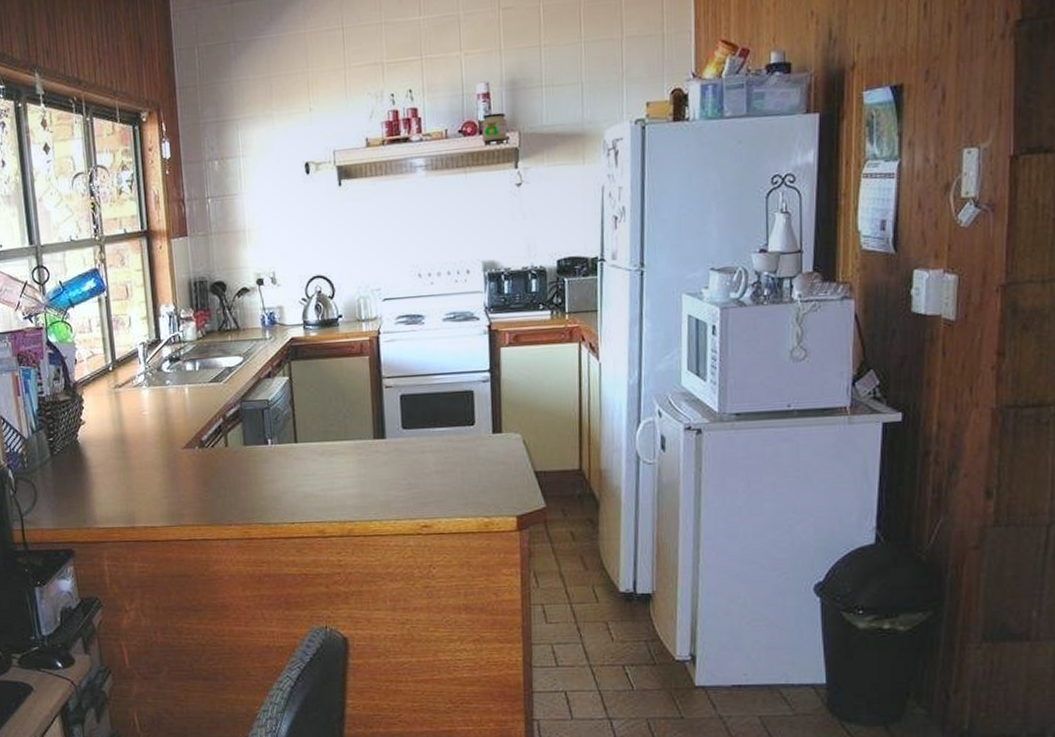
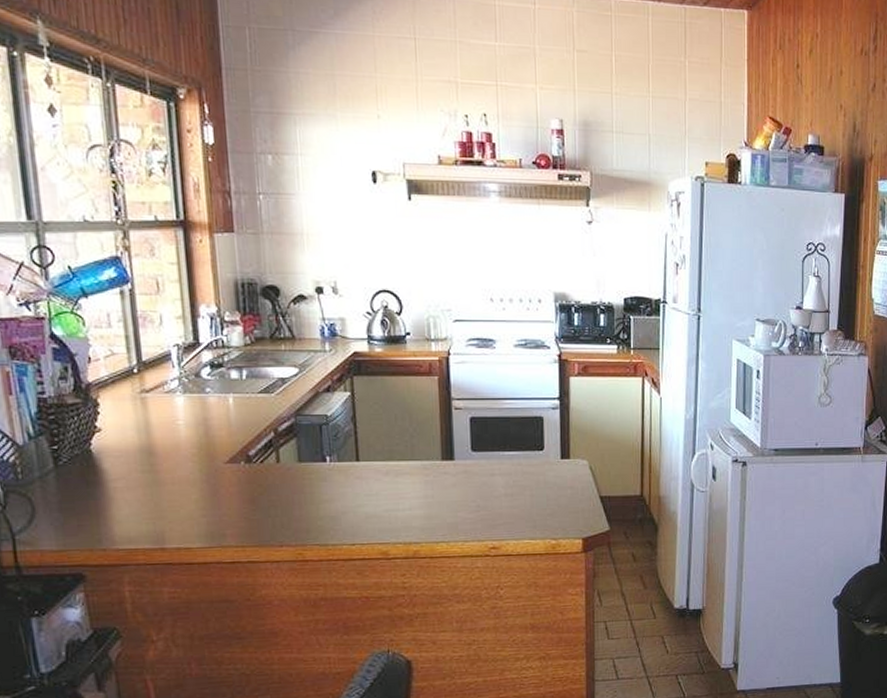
jar: present [482,112,508,143] -> none [555,150,580,179]

